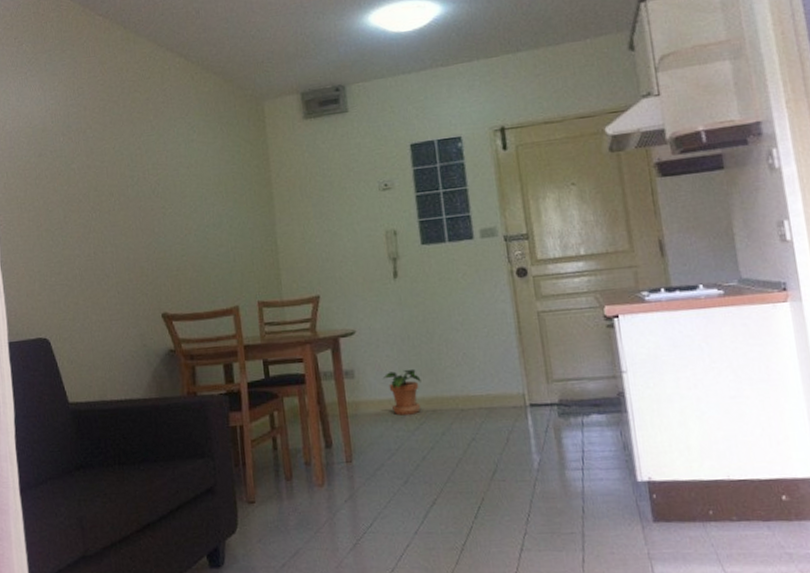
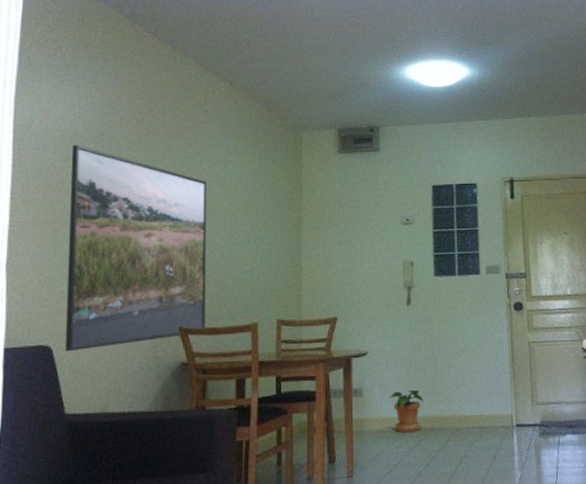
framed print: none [43,139,188,344] -> present [64,144,207,352]

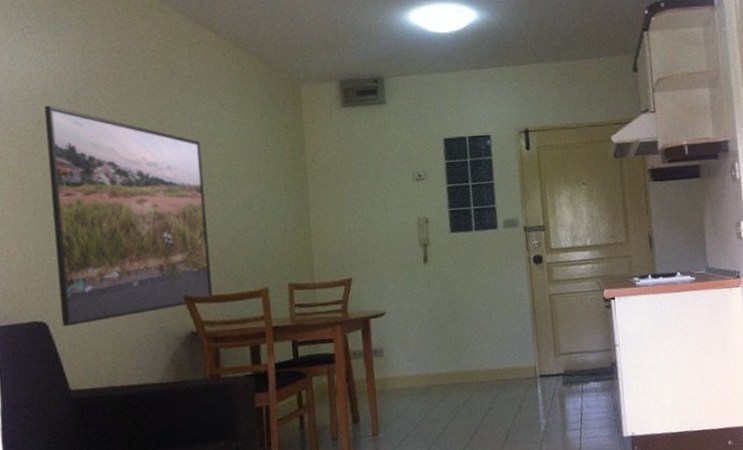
potted plant: present [388,389,424,433] -> none [410,347,446,390]

